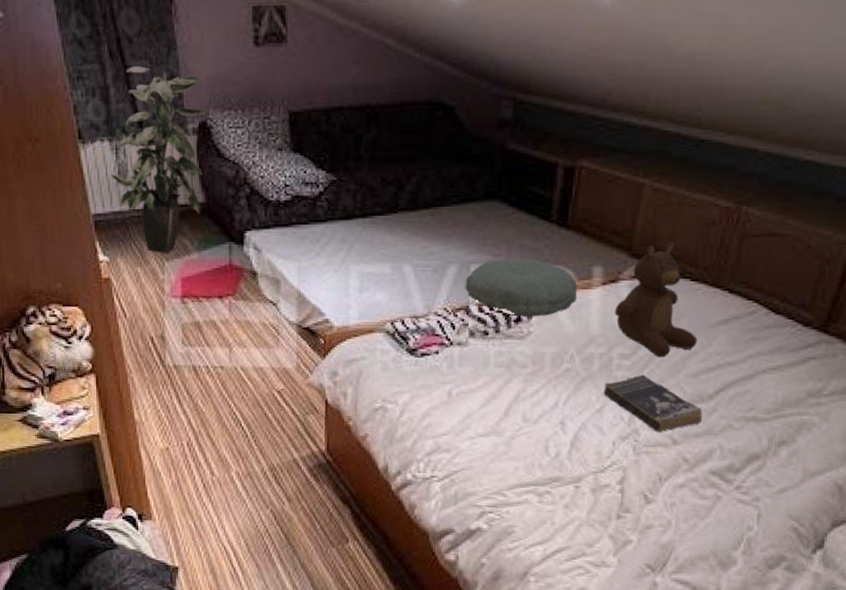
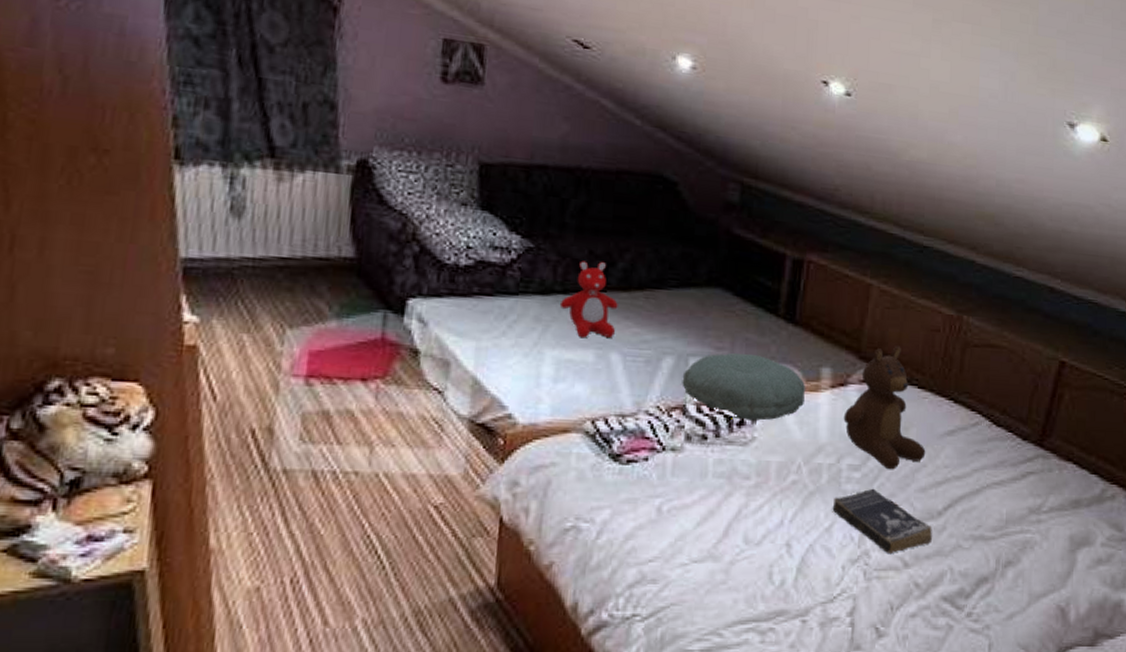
indoor plant: present [111,66,206,254] -> none [218,80,368,319]
teddy bear: none [360,186,408,254] -> present [559,260,618,339]

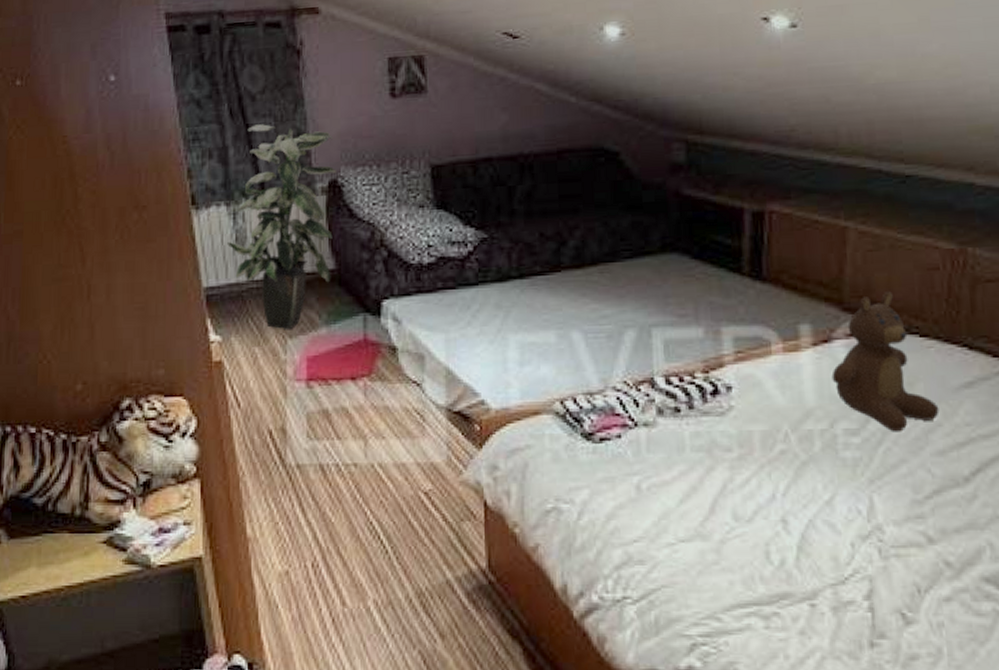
indoor plant: none [218,80,368,319] -> present [227,124,337,330]
teddy bear: present [559,260,618,339] -> none [517,241,575,320]
pillow: present [682,352,806,421] -> none [646,317,784,389]
book: present [832,488,932,555] -> none [831,454,961,529]

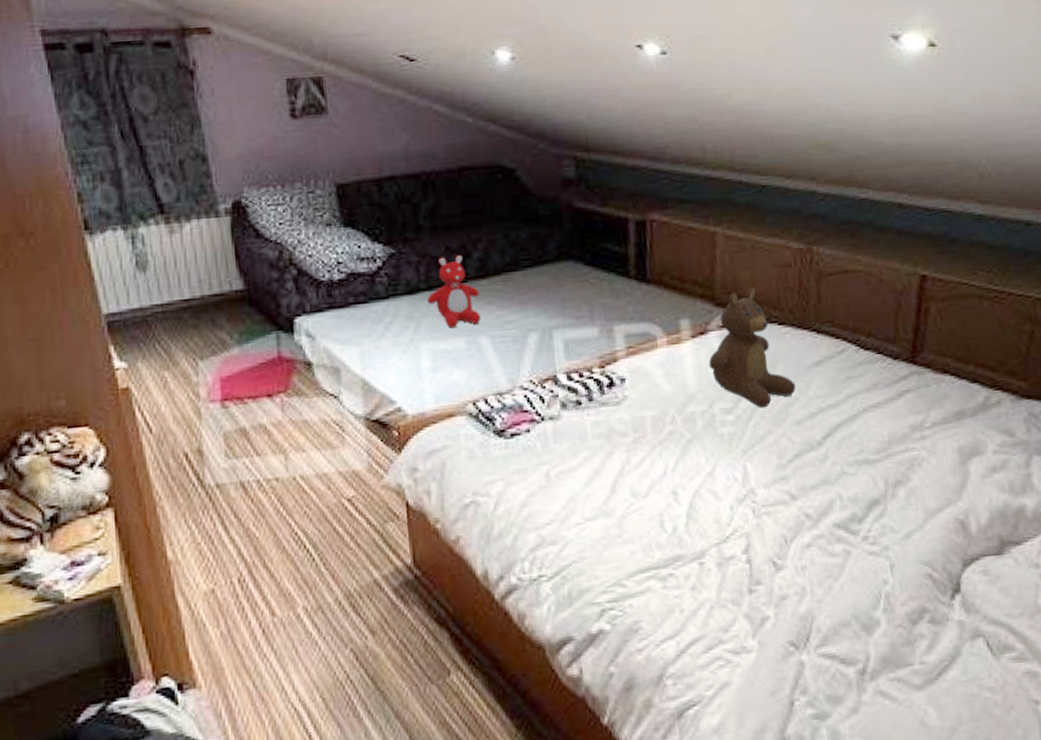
indoor plant: present [227,124,337,330] -> none [127,146,241,352]
teddy bear: none [517,241,575,320] -> present [426,254,482,329]

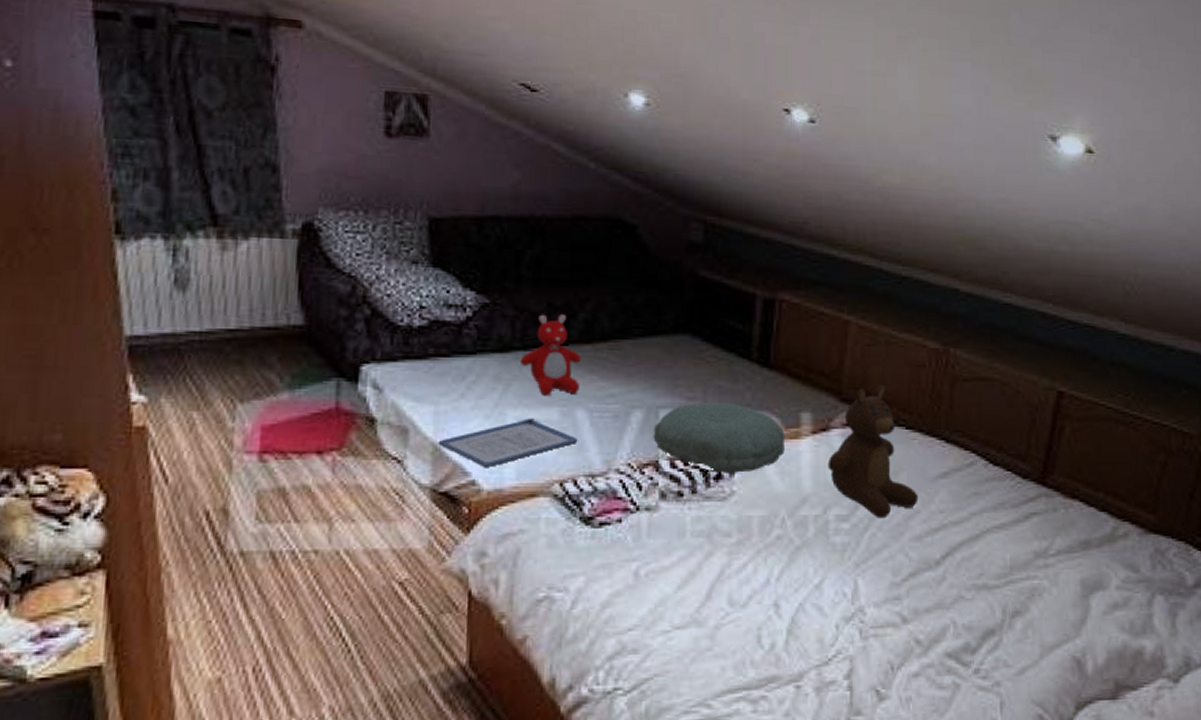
tablet: none [365,349,484,395] -> present [437,418,578,467]
pillow: none [549,317,668,382] -> present [653,401,786,473]

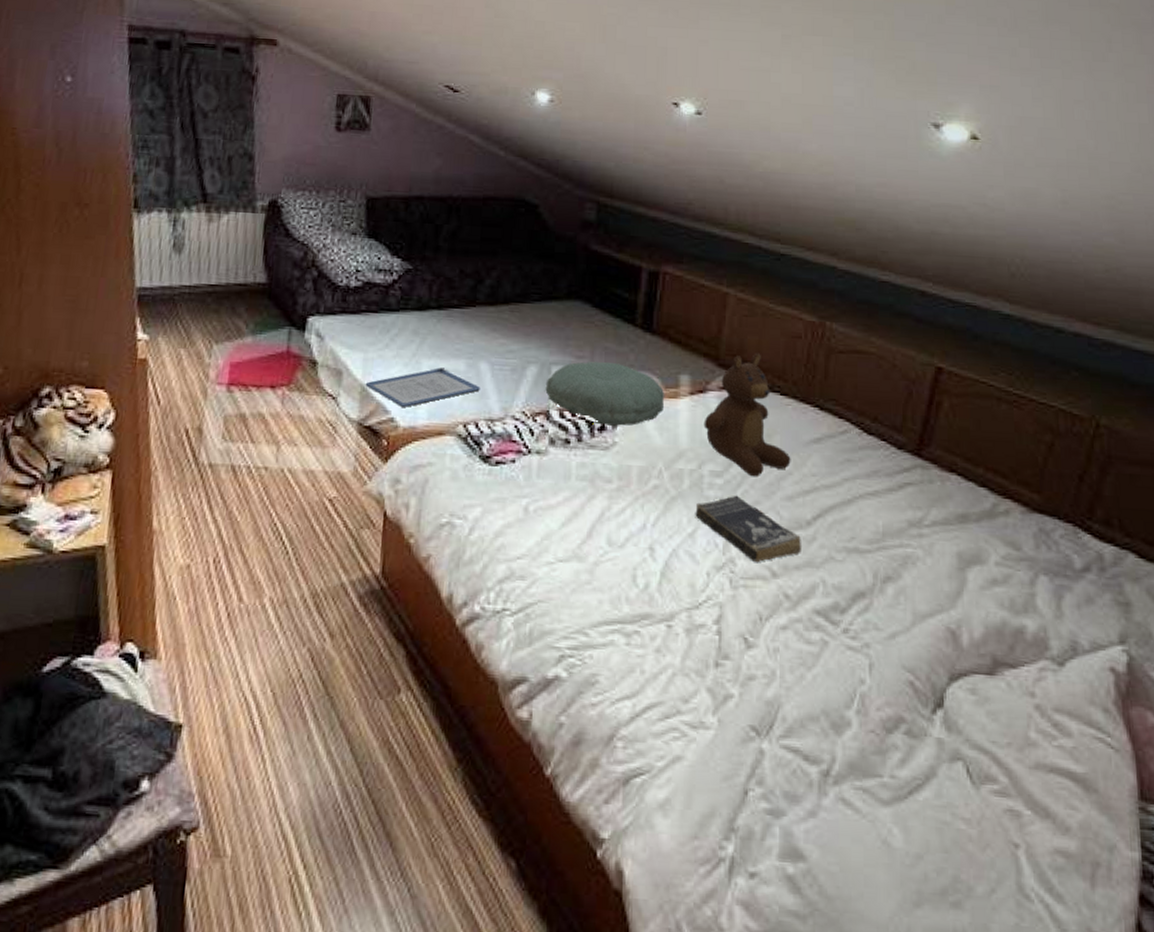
teddy bear: present [519,313,581,396] -> none [434,279,486,349]
book: none [821,539,931,610] -> present [695,495,801,563]

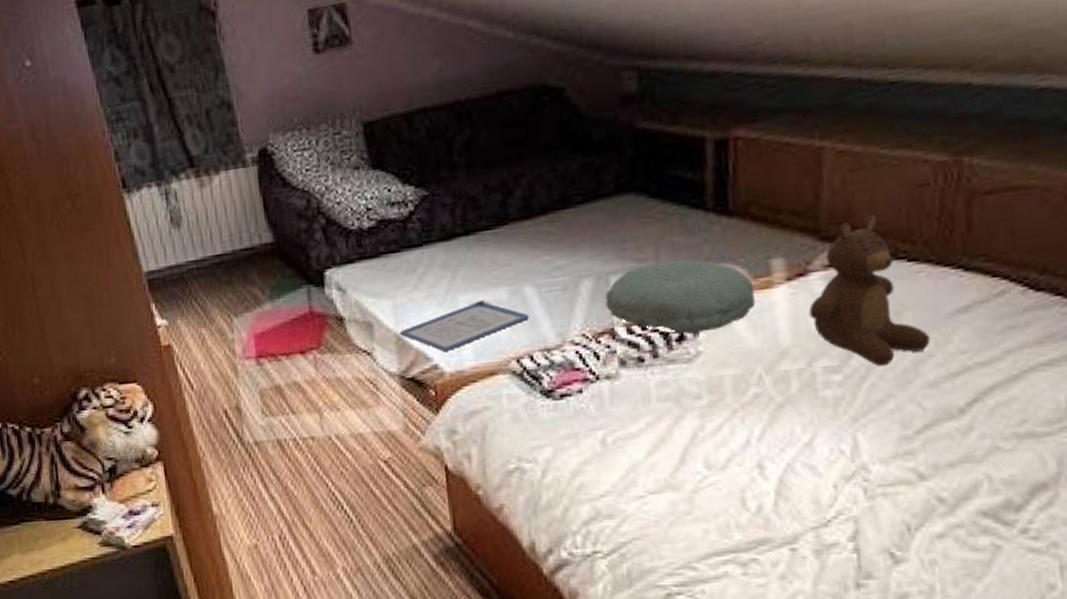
book: present [695,495,801,563] -> none [810,390,955,467]

